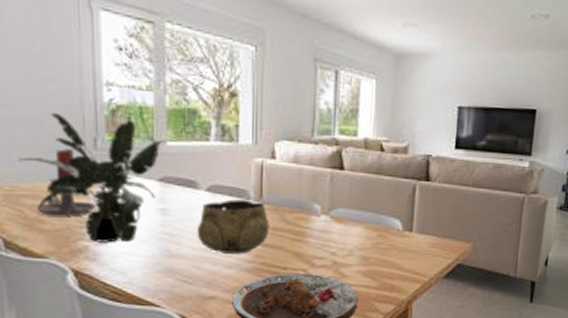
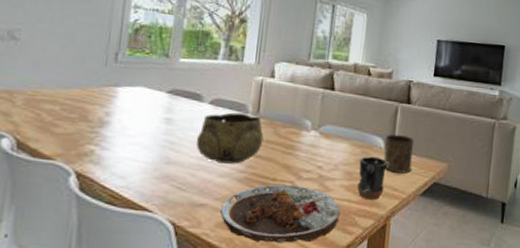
potted plant: present [17,112,167,243] -> none [44,28,180,149]
candle holder: present [37,149,96,216] -> none [54,60,108,121]
mug: none [375,239,409,284] -> present [357,156,390,200]
cup: none [401,214,436,256] -> present [383,133,415,174]

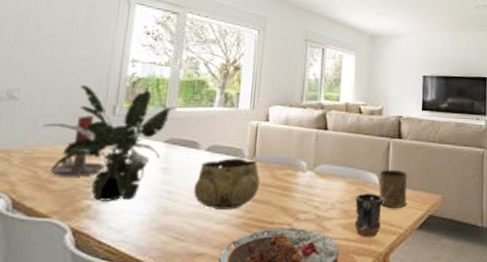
potted plant: none [44,28,180,149] -> present [42,84,176,202]
candle holder: none [54,60,108,121] -> present [50,115,105,177]

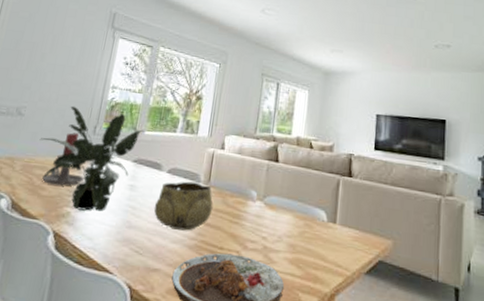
mug: present [355,193,385,237] -> none [301,229,333,276]
cup: present [378,169,408,208] -> none [326,206,357,249]

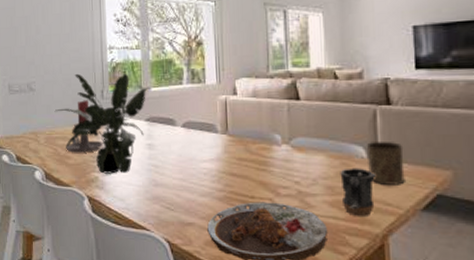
decorative bowl: present [154,181,213,231] -> none [176,133,236,183]
mug: none [301,229,333,276] -> present [340,168,377,216]
cup: none [326,206,357,249] -> present [366,140,405,185]

